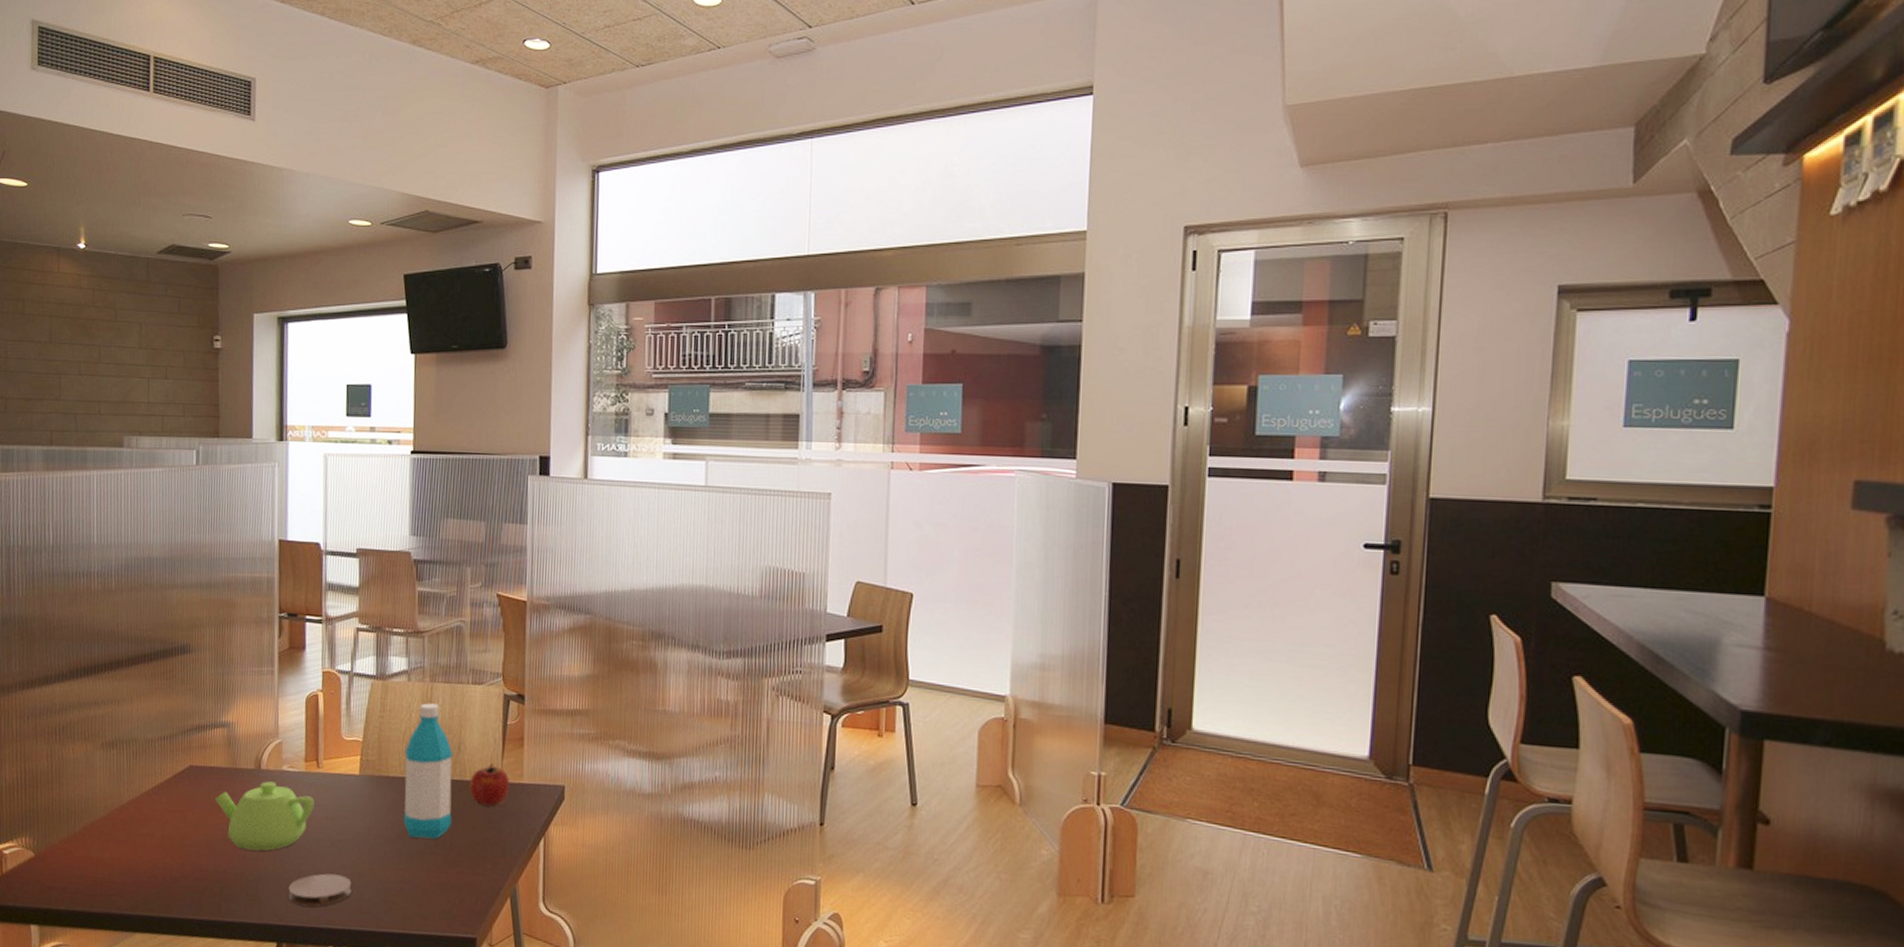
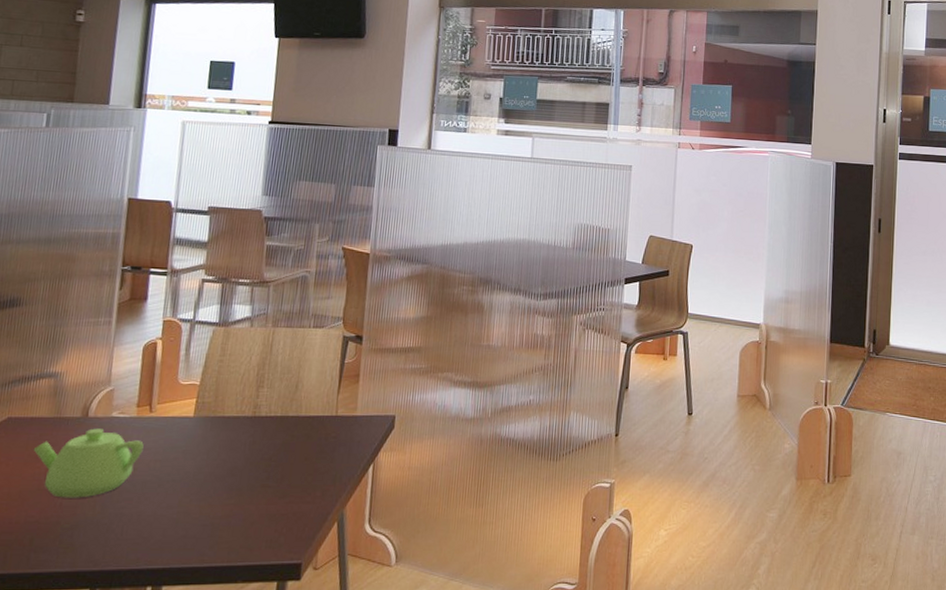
coaster: present [288,873,352,907] -> none [106,515,177,549]
water bottle: present [403,703,453,839] -> none [235,346,291,474]
fruit: present [468,763,510,806] -> none [303,398,344,438]

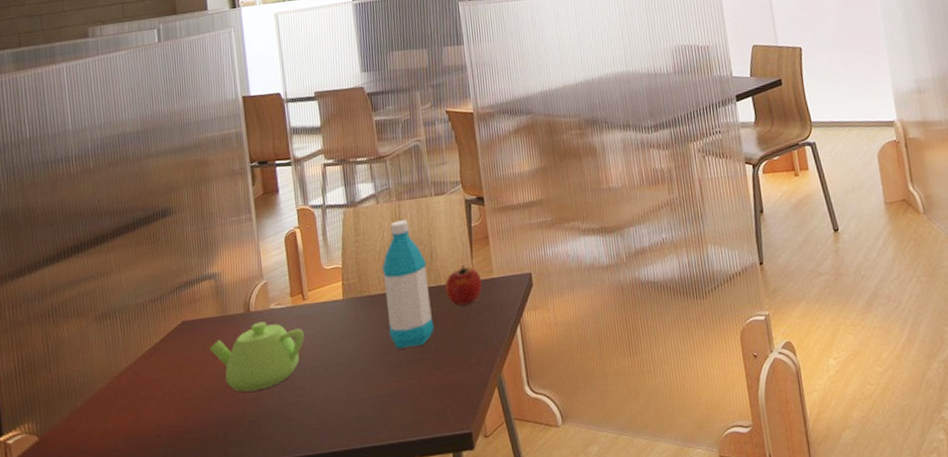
water bottle: none [235,346,291,474] -> present [382,220,434,350]
fruit: none [303,398,344,438] -> present [444,264,483,306]

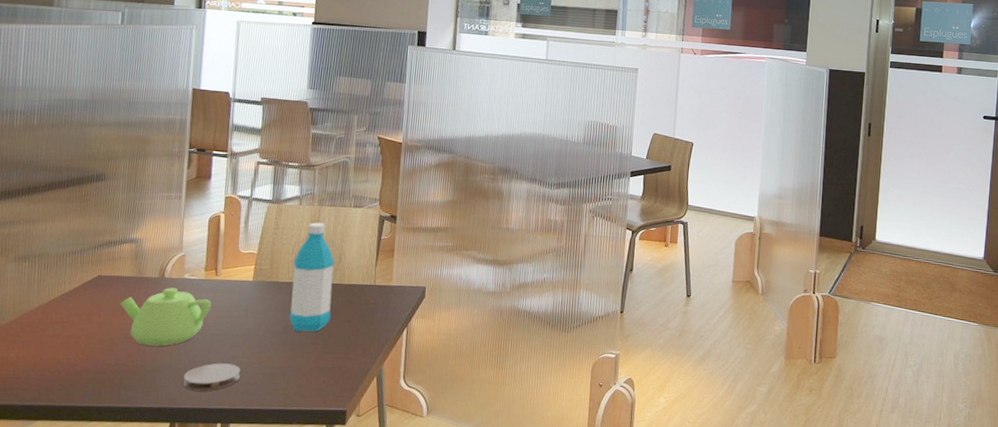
coaster: none [289,398,350,436] -> present [182,363,241,391]
fruit: present [444,264,483,306] -> none [346,270,381,304]

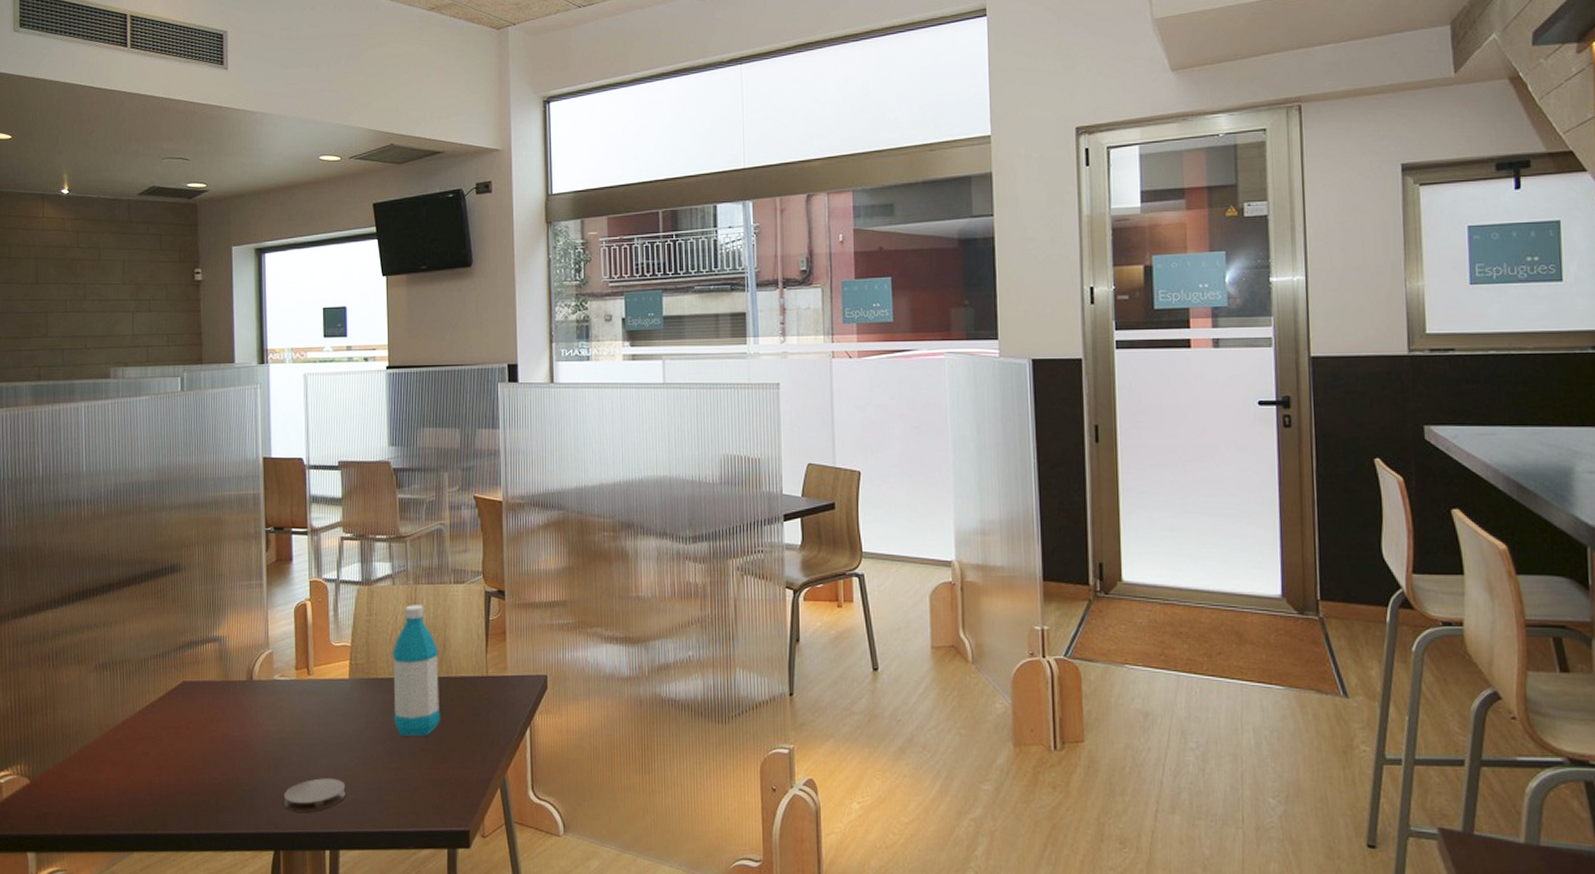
teapot: present [120,287,212,346] -> none [208,691,306,761]

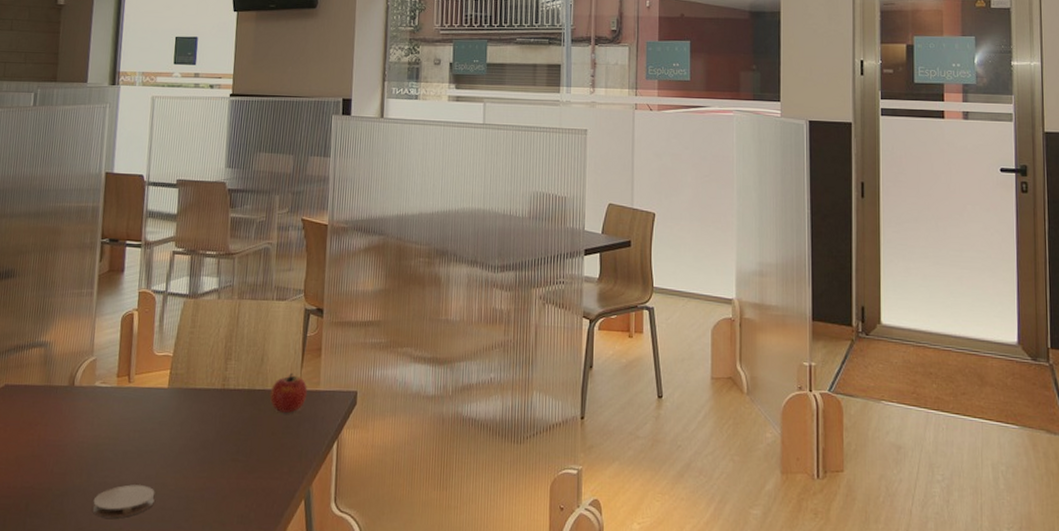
water bottle: present [392,605,440,737] -> none [207,319,257,447]
fruit: none [455,658,495,700] -> present [269,372,308,413]

